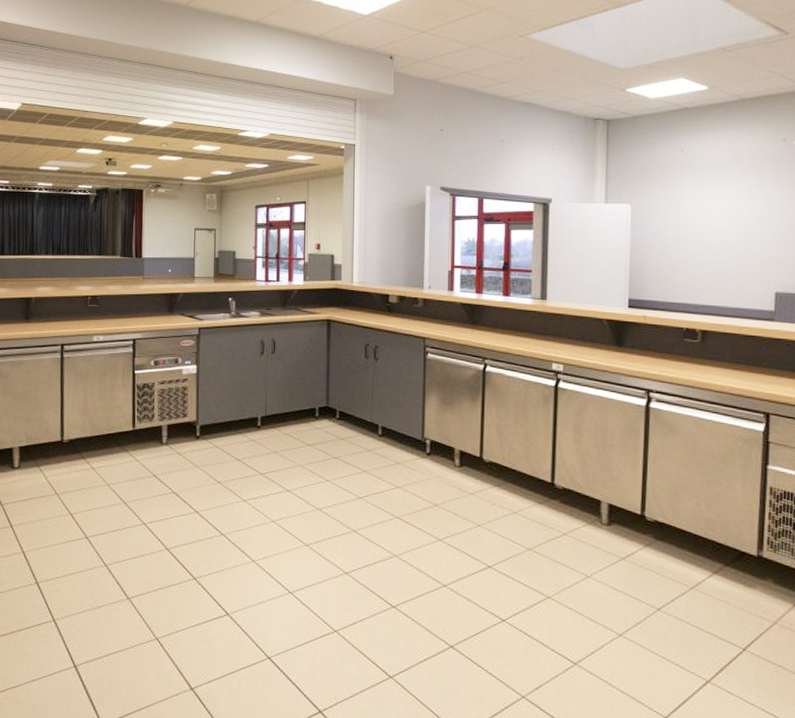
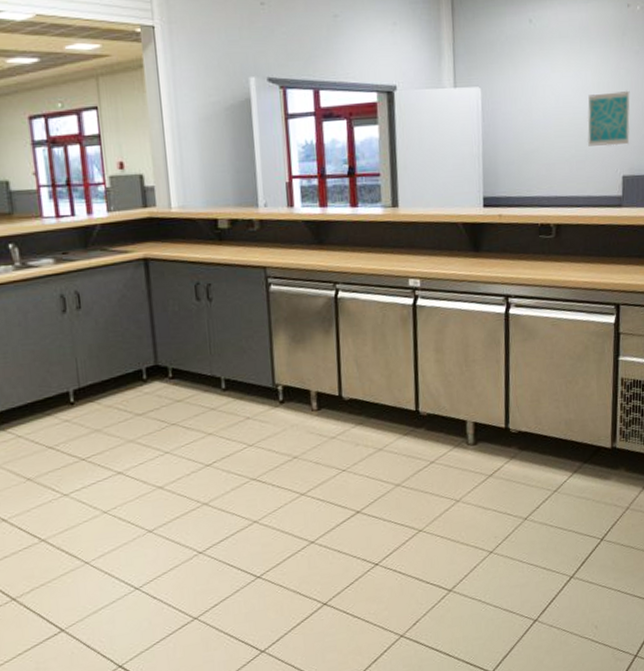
wall art: none [737,214,785,264] -> present [587,90,630,146]

